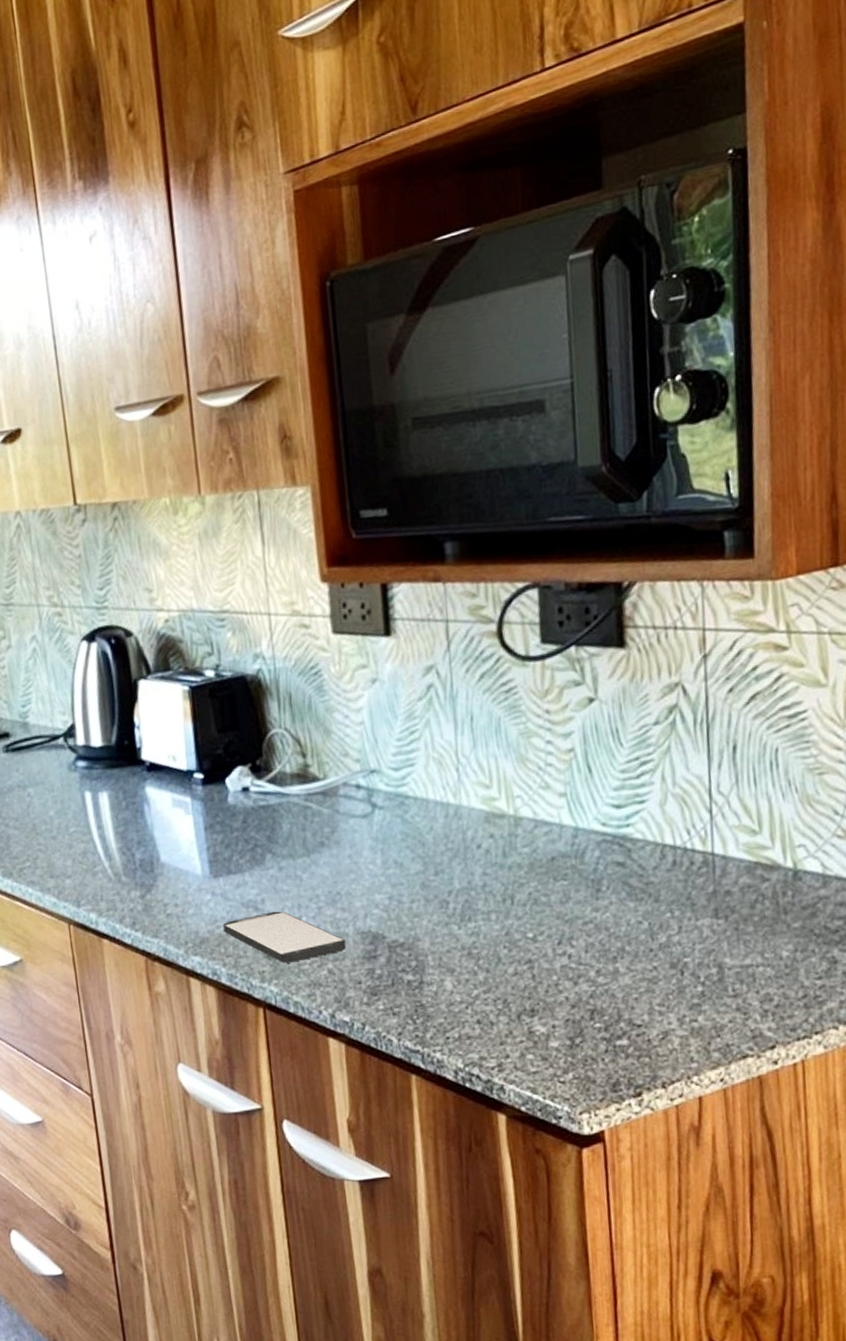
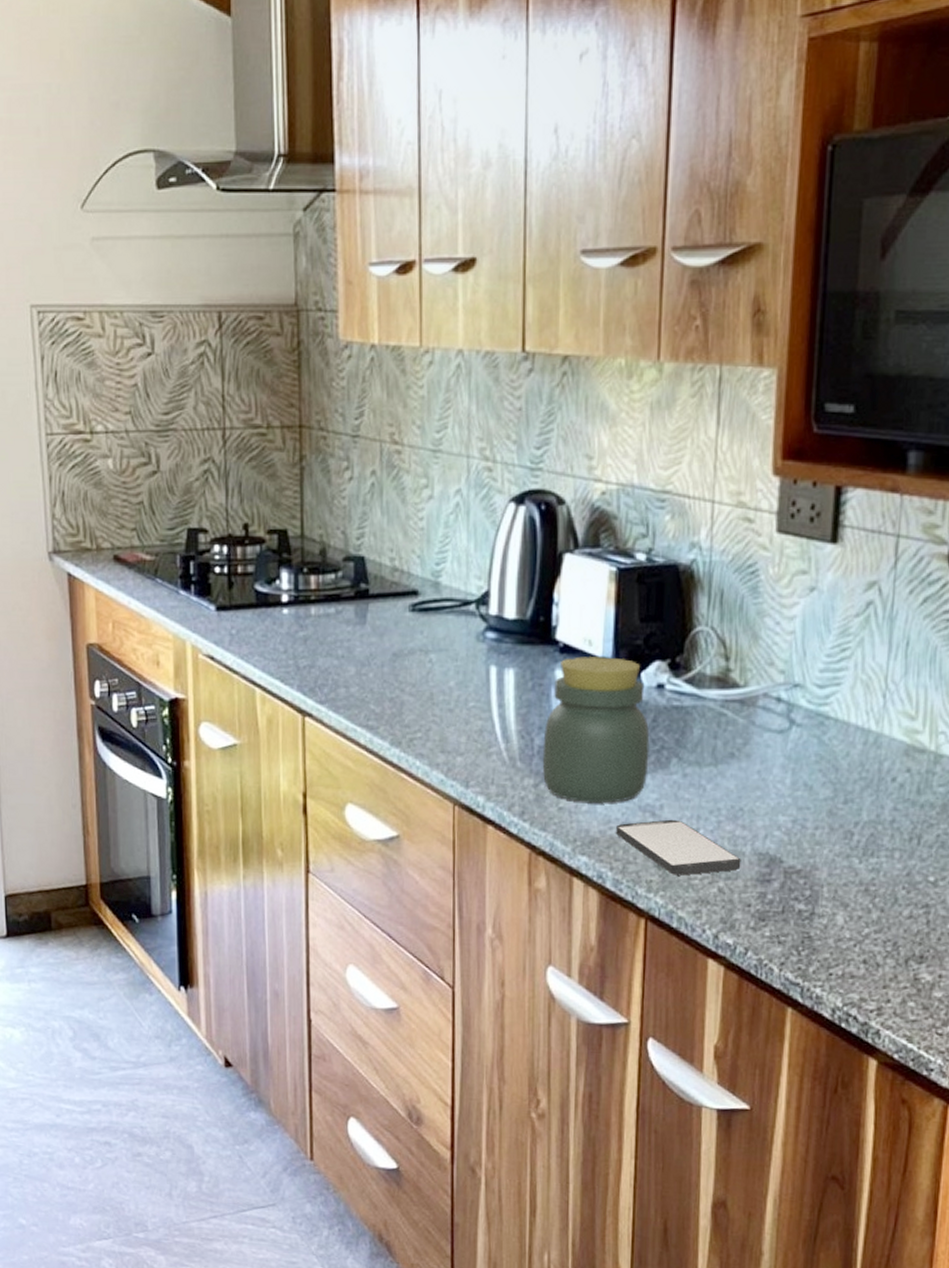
jar: none [143,768,245,906] -> present [542,656,650,803]

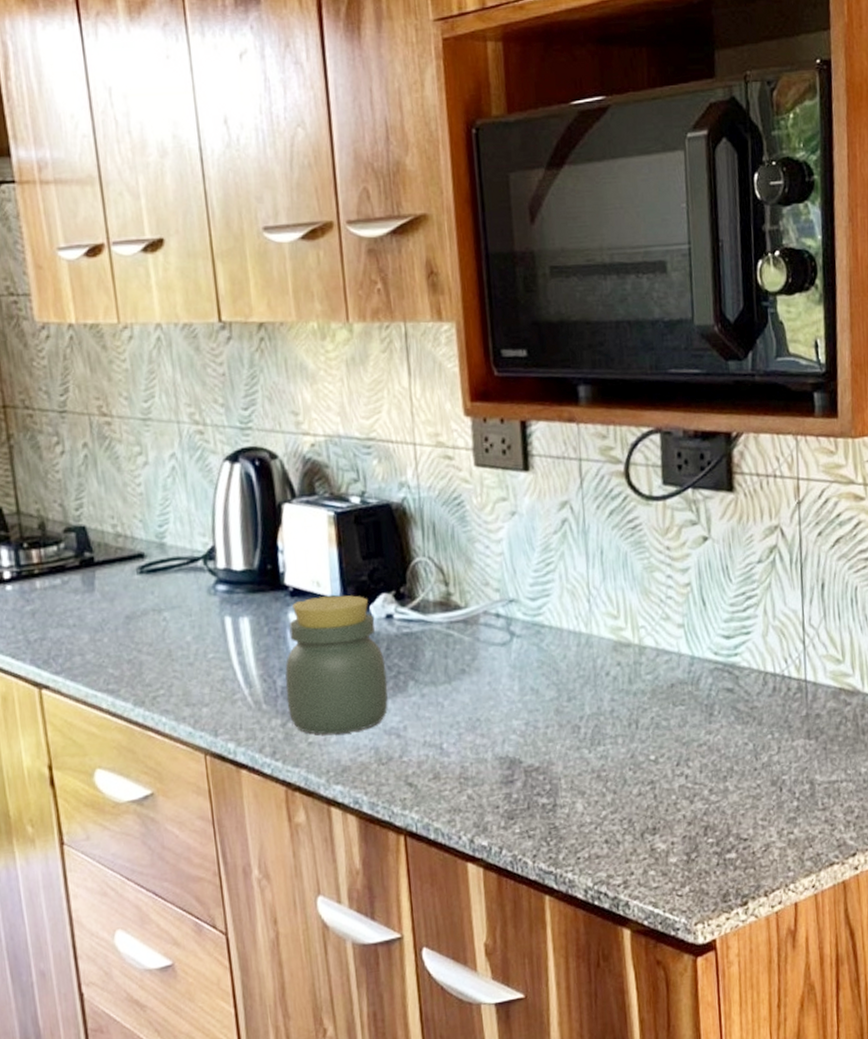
smartphone: present [616,819,741,876] -> none [365,737,485,790]

